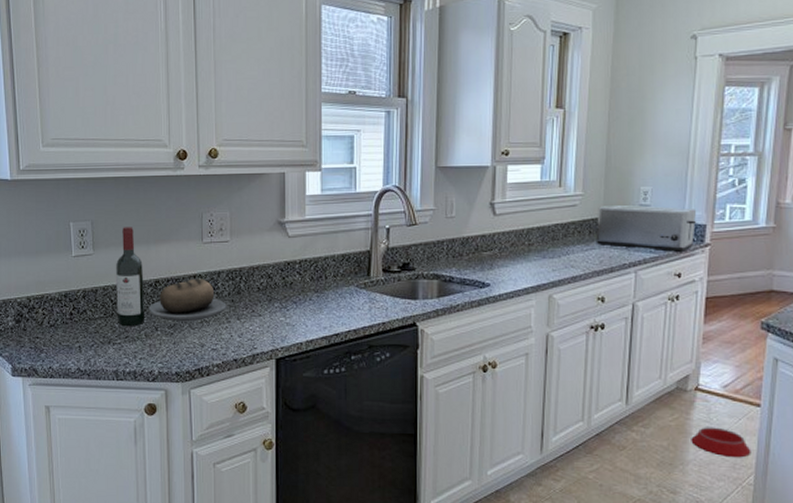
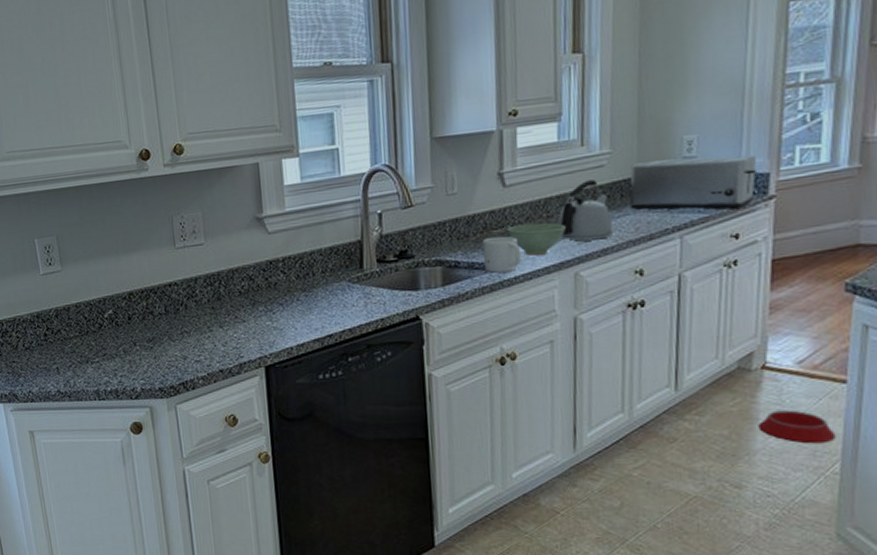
wine bottle: present [115,227,144,327] -> none [85,238,122,344]
bread: present [148,278,227,322] -> none [124,286,207,335]
mug: none [473,258,506,289] -> present [482,236,522,273]
bowl: none [496,249,543,277] -> present [508,223,566,256]
kettle: none [536,216,581,268] -> present [556,179,613,242]

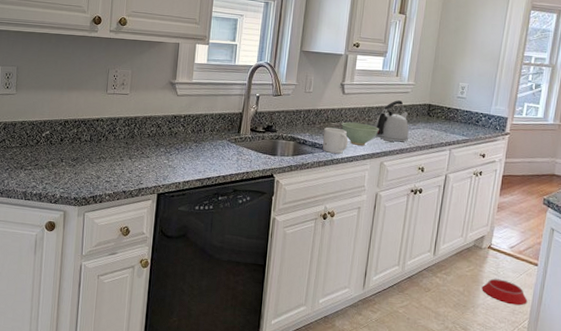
toaster: present [629,155,758,210] -> none [421,94,501,137]

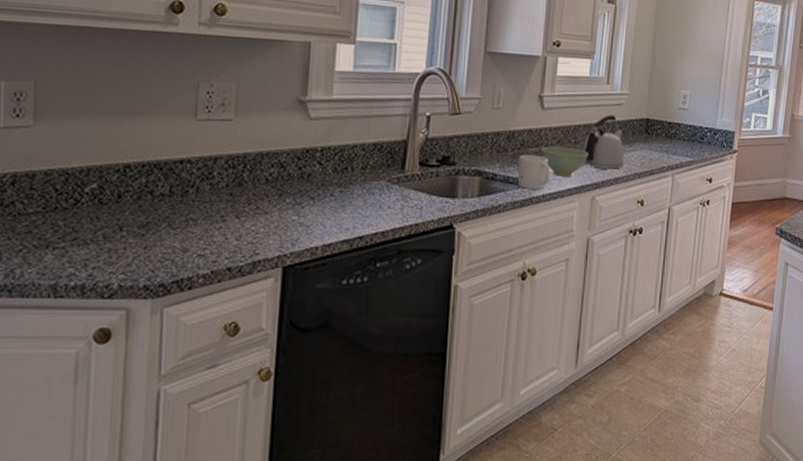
pet bowl: present [482,278,528,306] -> none [714,332,764,362]

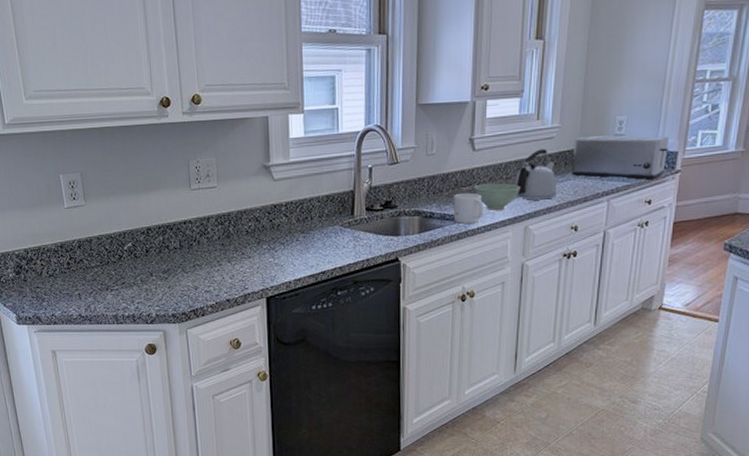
toaster: none [638,106,728,157] -> present [571,135,669,180]

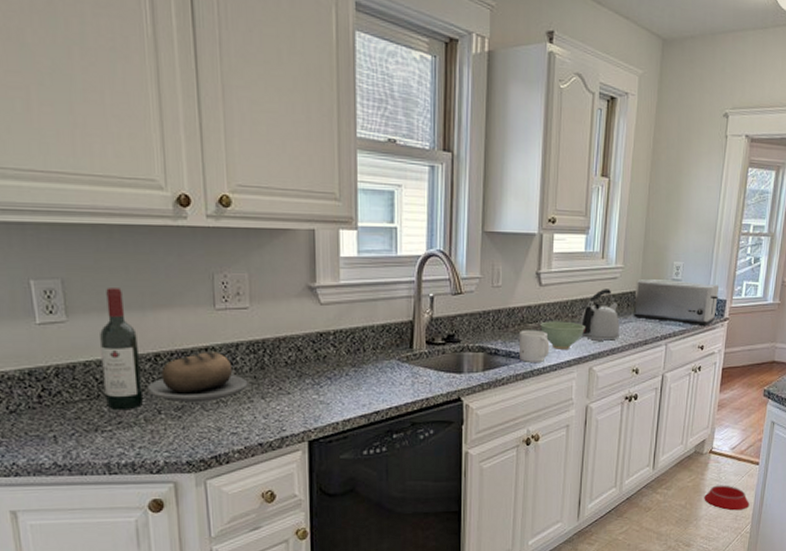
wine bottle: none [107,177,139,274] -> present [98,288,143,411]
bread: none [142,224,218,267] -> present [147,352,248,403]
pet bowl: none [653,342,707,369] -> present [704,485,750,511]

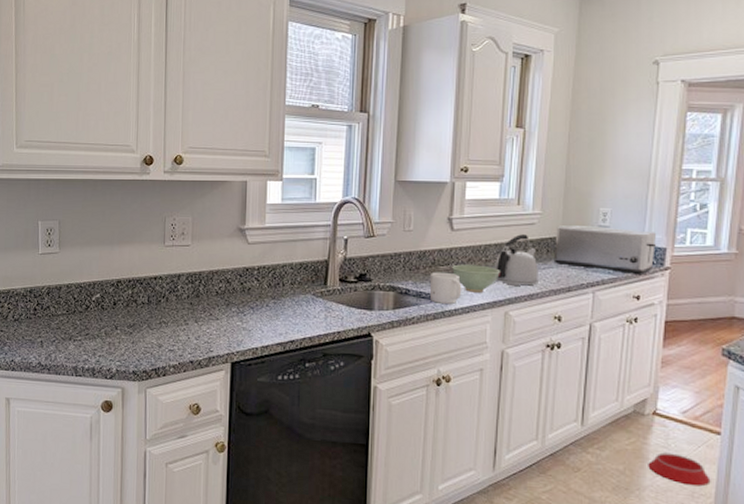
wine bottle: present [98,288,143,411] -> none [79,227,107,325]
bread: present [147,352,248,403] -> none [109,280,185,322]

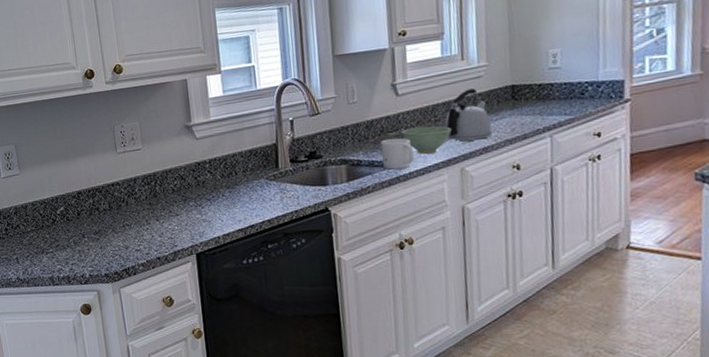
toaster: present [553,224,657,274] -> none [504,65,614,114]
pet bowl: present [648,452,711,486] -> none [626,284,695,314]

